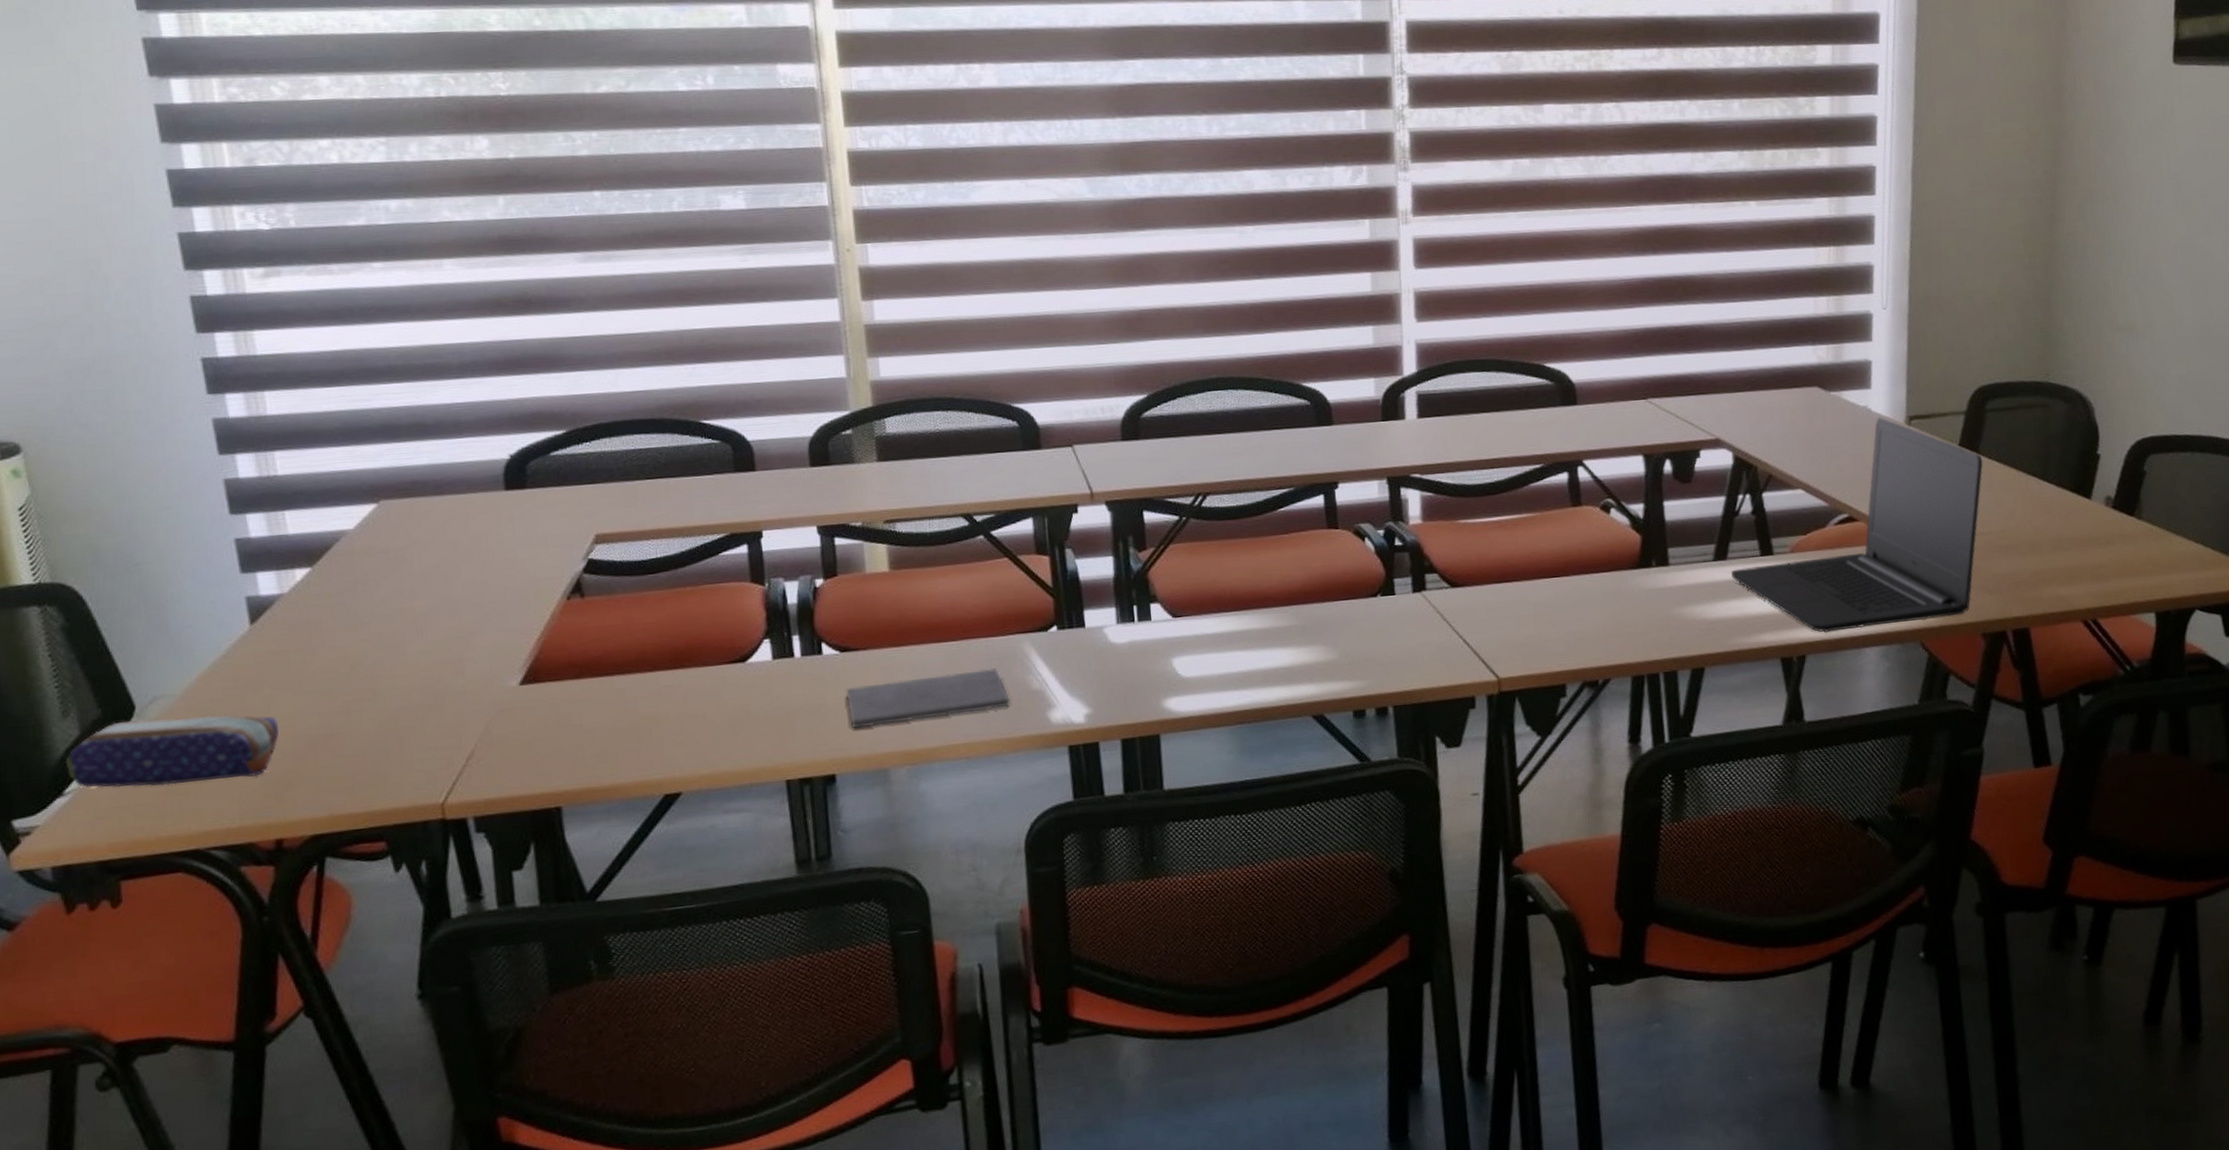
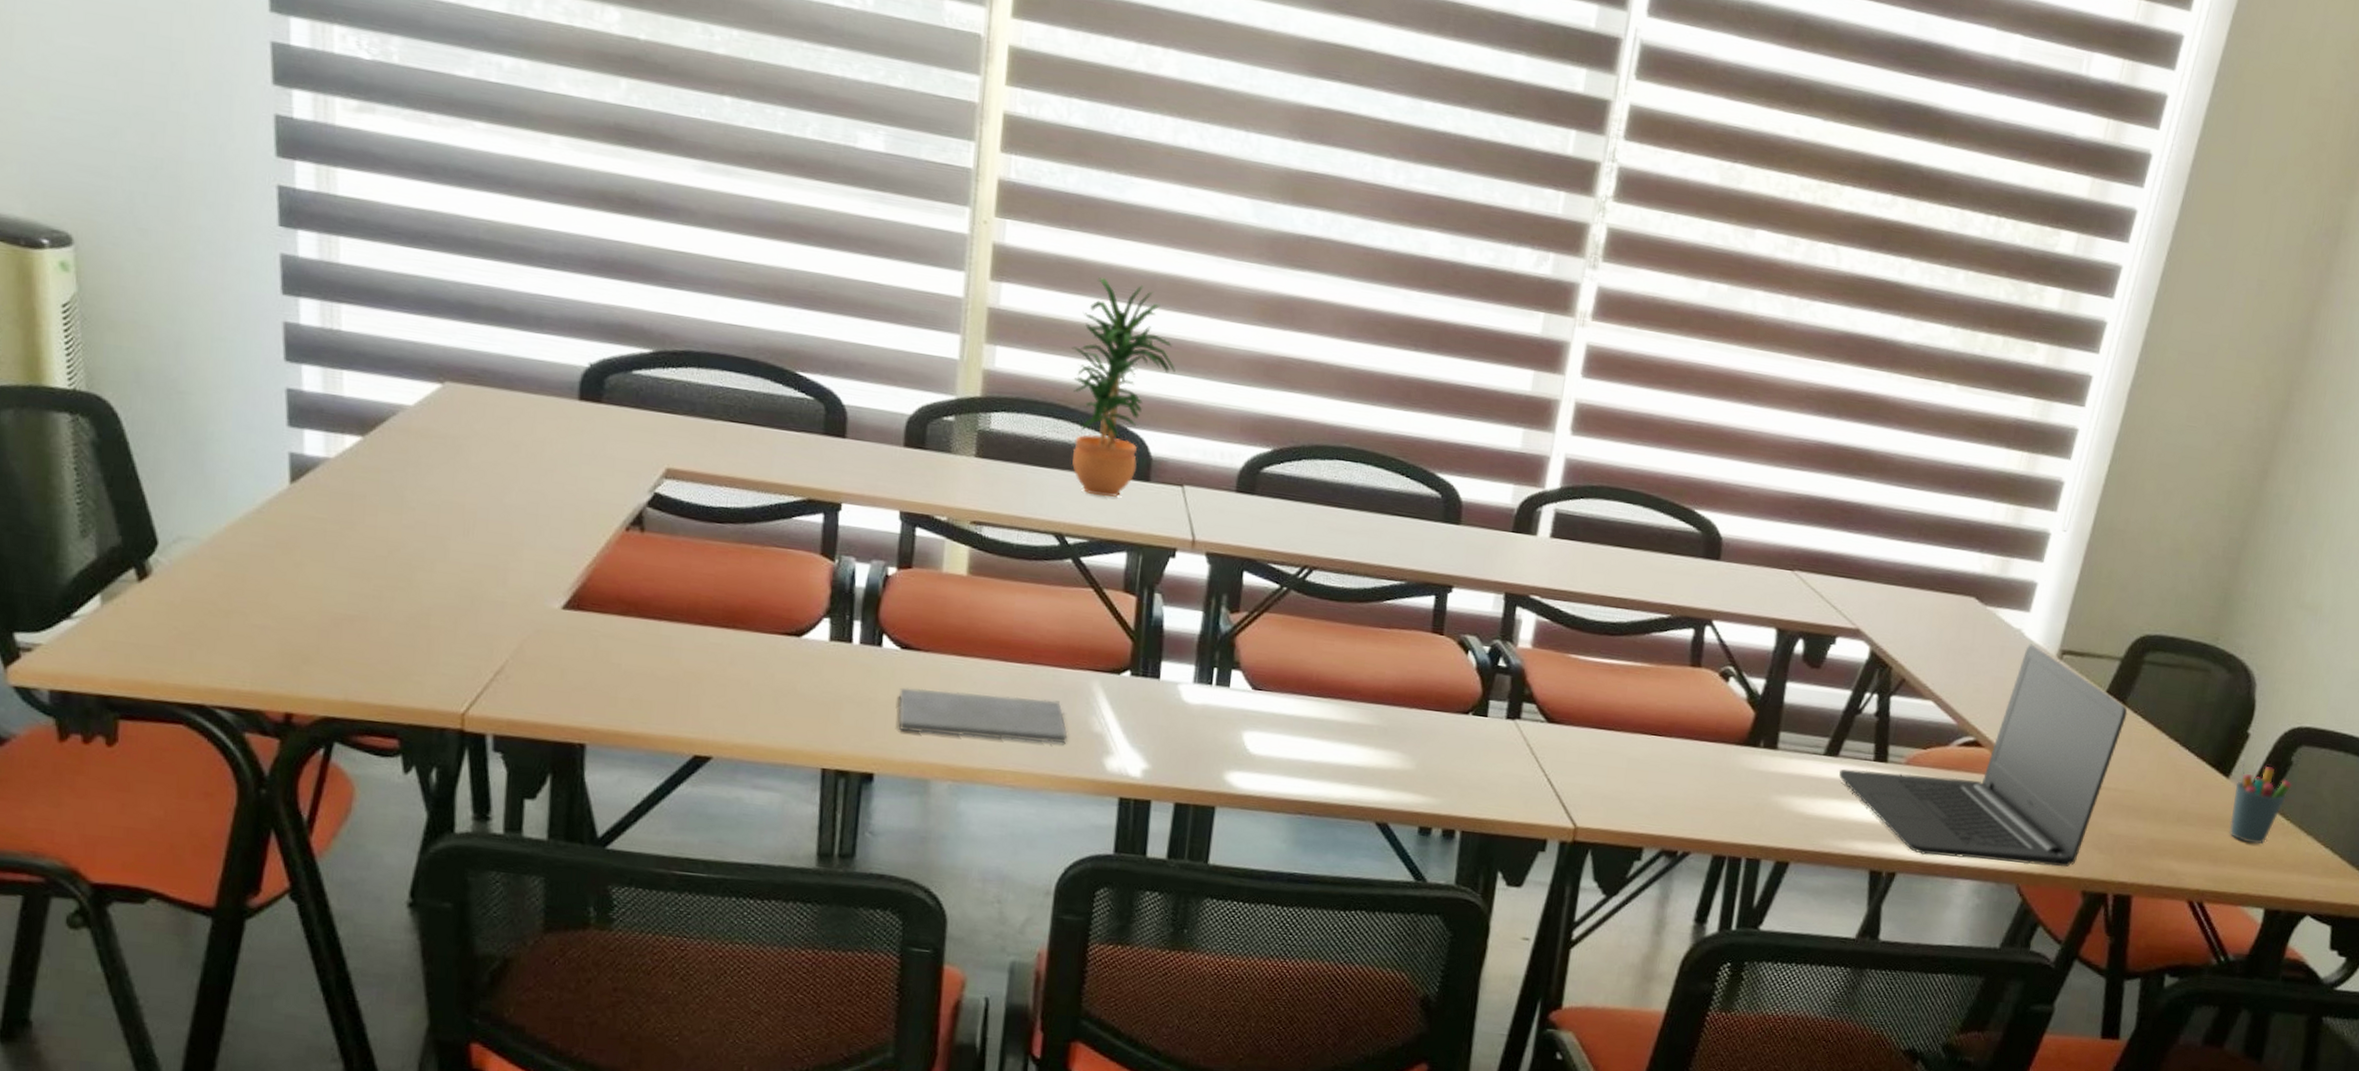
pencil case: present [65,715,279,788] -> none [77,553,306,643]
potted plant: none [947,275,1045,473] -> present [1072,277,1175,497]
pen holder: none [2098,477,2151,555] -> present [2229,757,2292,844]

